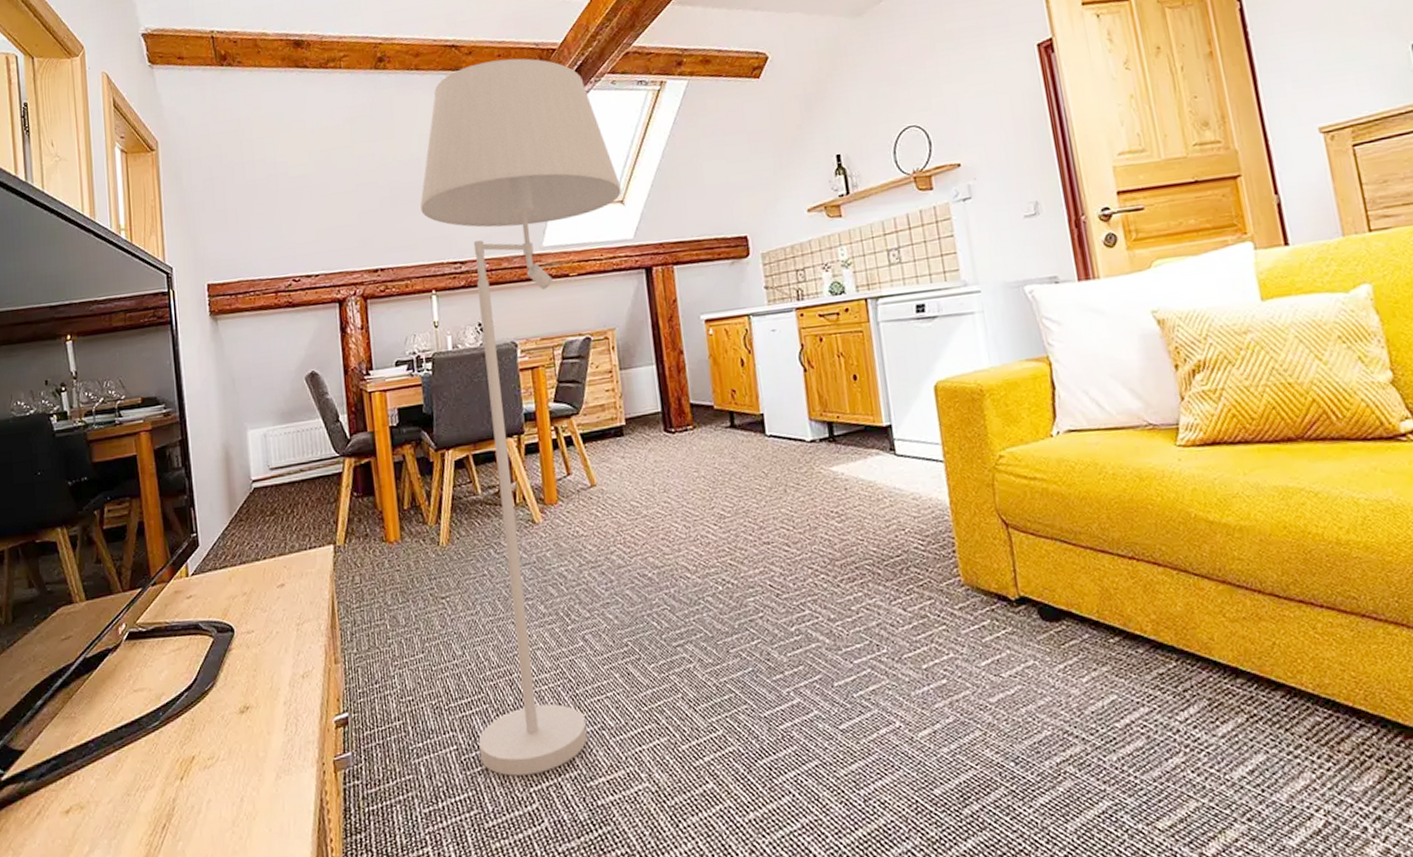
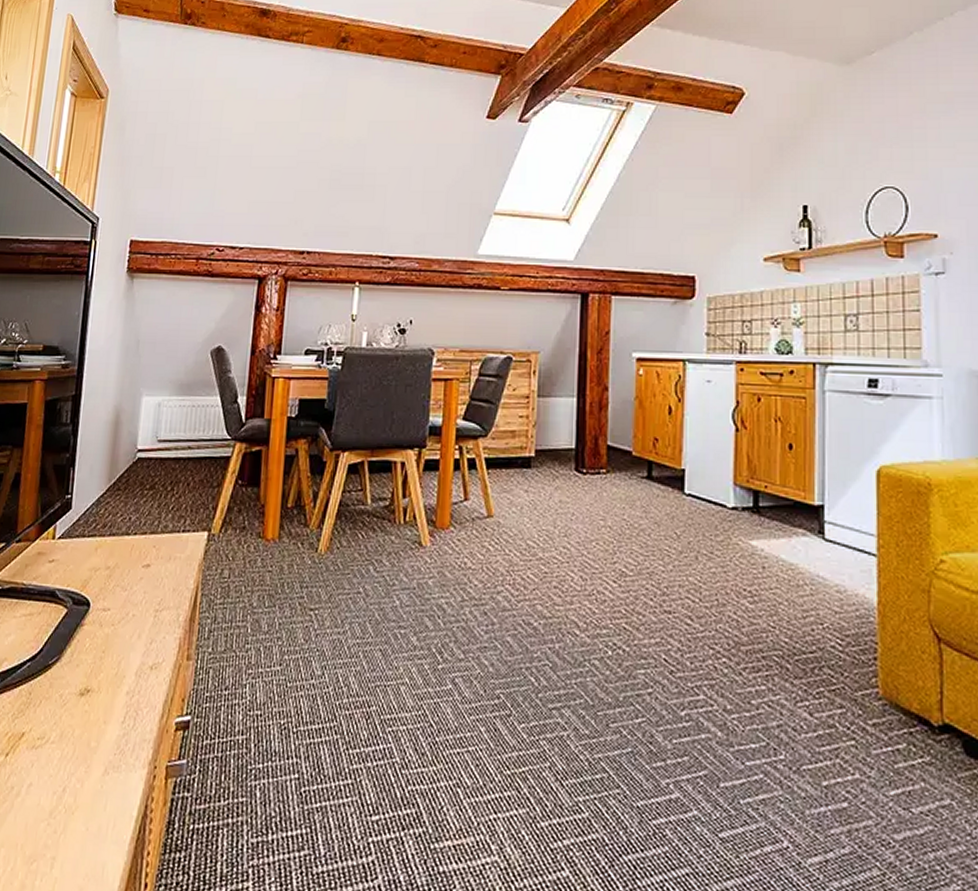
floor lamp: present [420,58,621,776] -> none [321,57,569,823]

